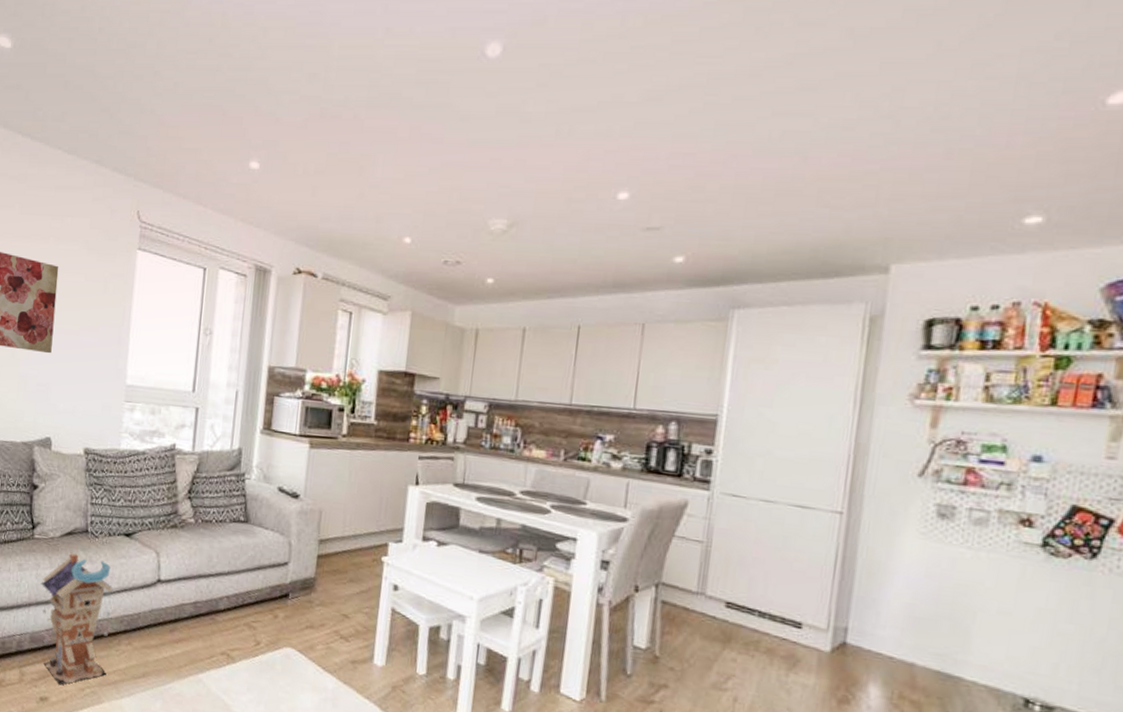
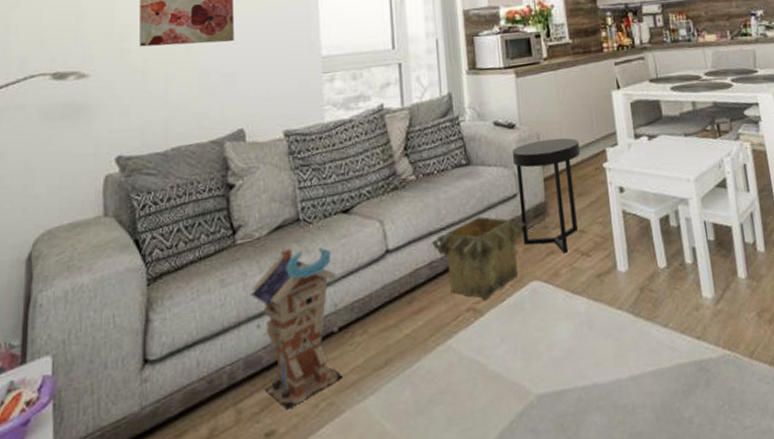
planter: none [198,573,291,650] -> present [431,216,526,300]
side table: none [285,516,362,632] -> present [512,138,581,254]

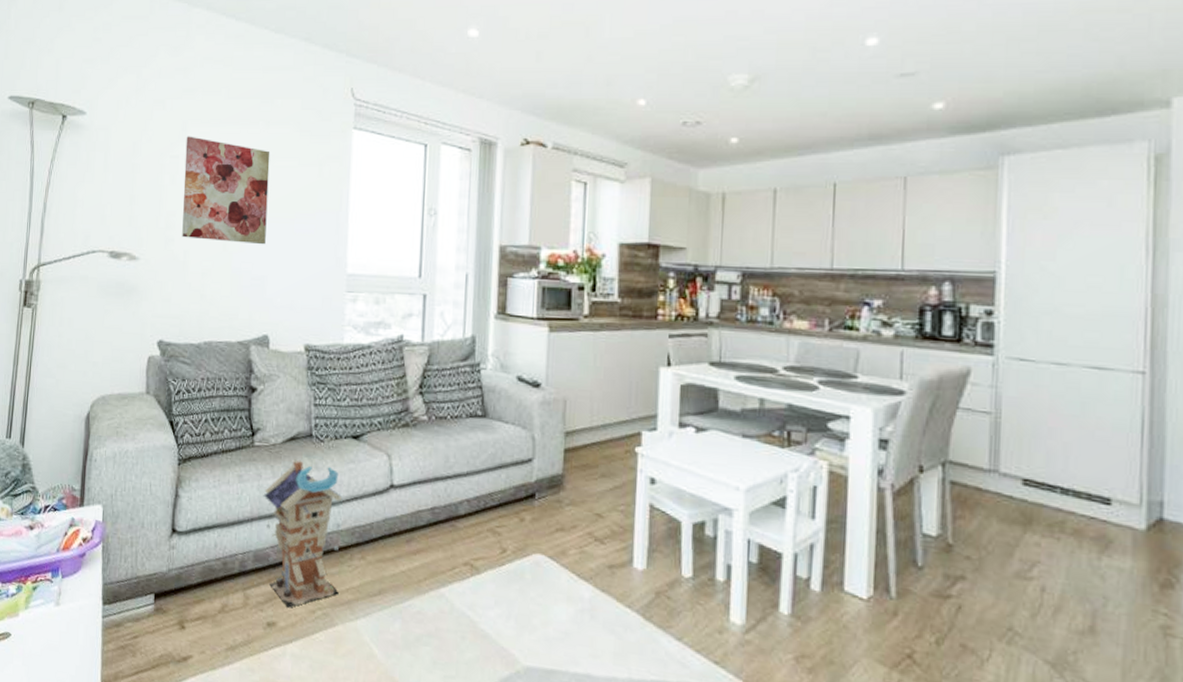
planter: present [431,216,526,300] -> none [435,472,537,559]
side table: present [512,138,581,254] -> none [532,406,612,534]

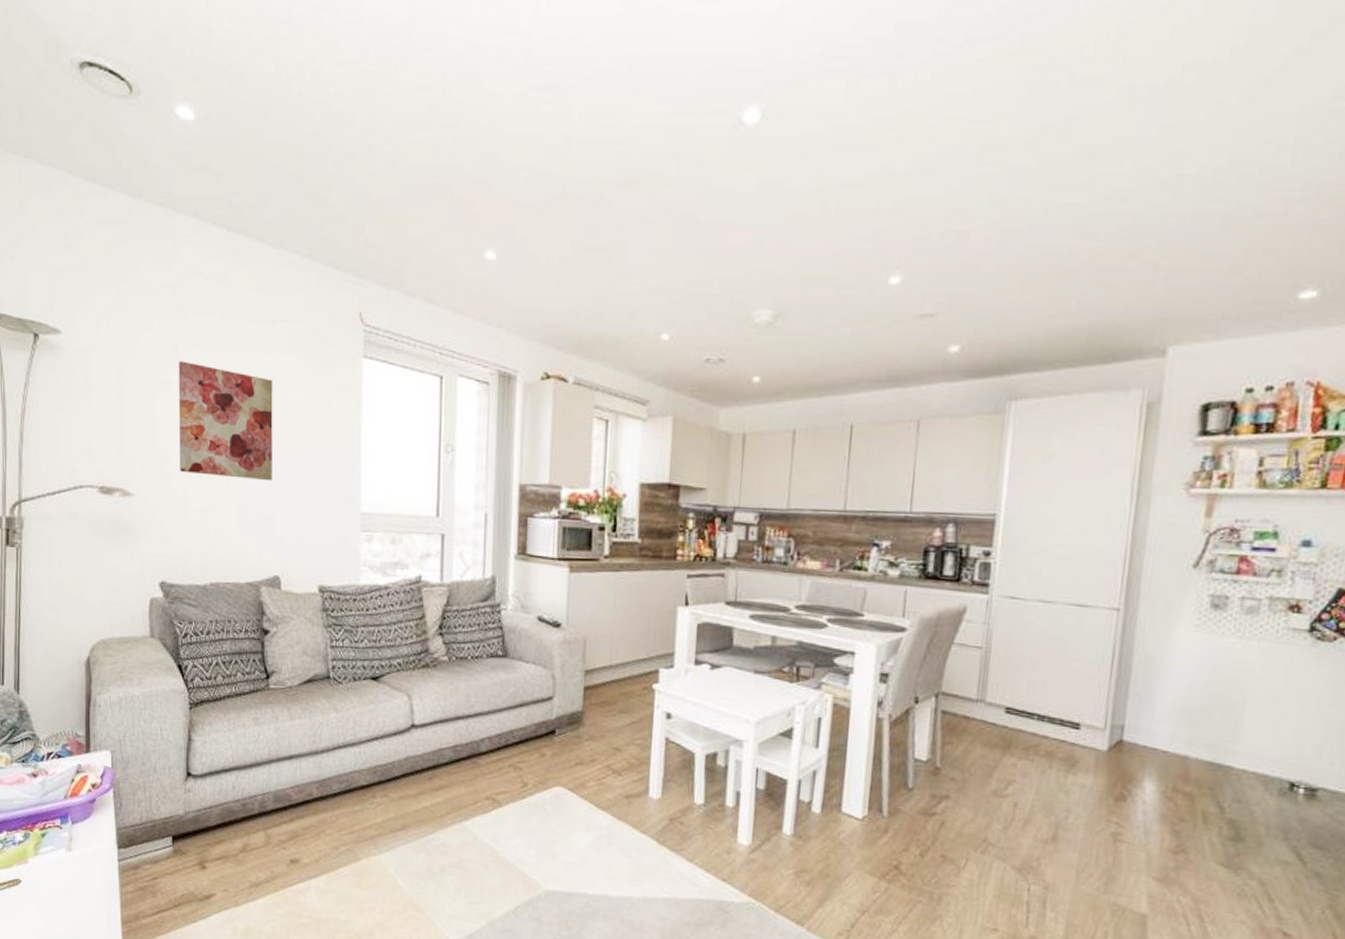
toy house: present [263,458,343,608] -> none [281,700,363,845]

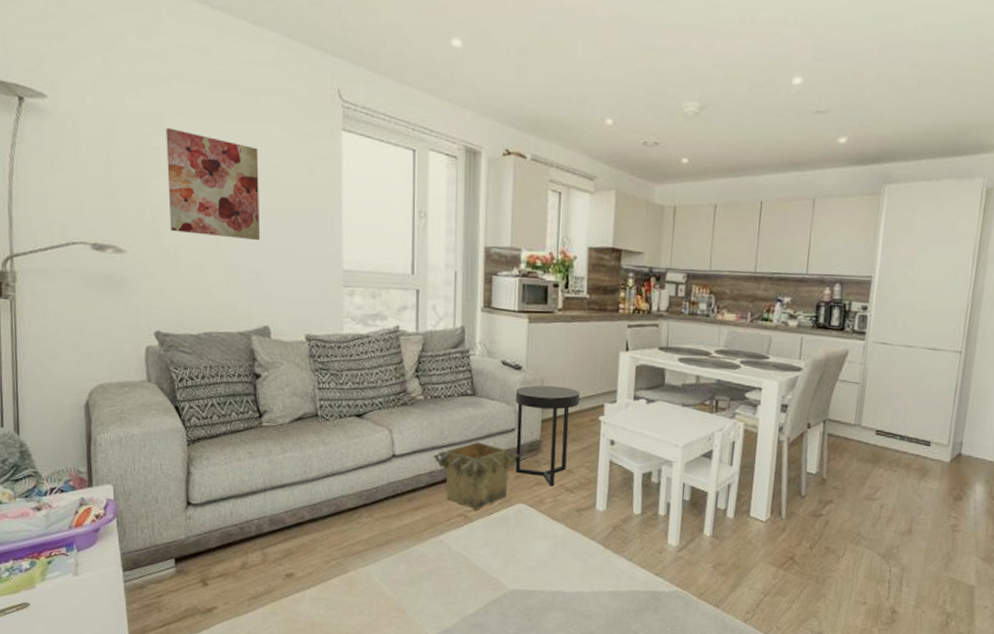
planter: none [457,711,558,793] -> present [433,441,520,510]
side table: none [552,645,631,767] -> present [515,385,581,487]

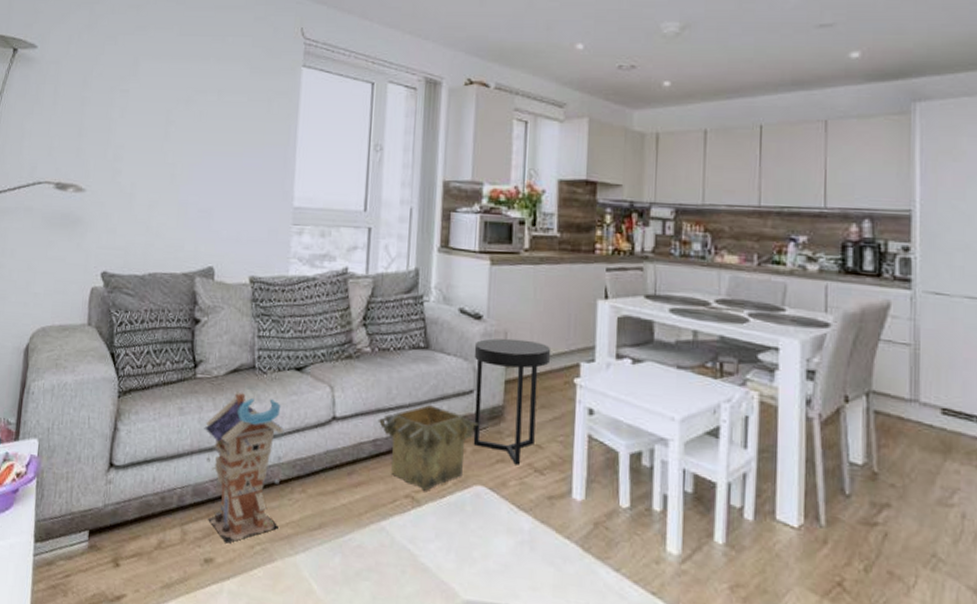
wall art: present [166,127,260,241] -> none [129,70,221,178]
toy house: none [274,435,350,561] -> present [204,390,284,544]

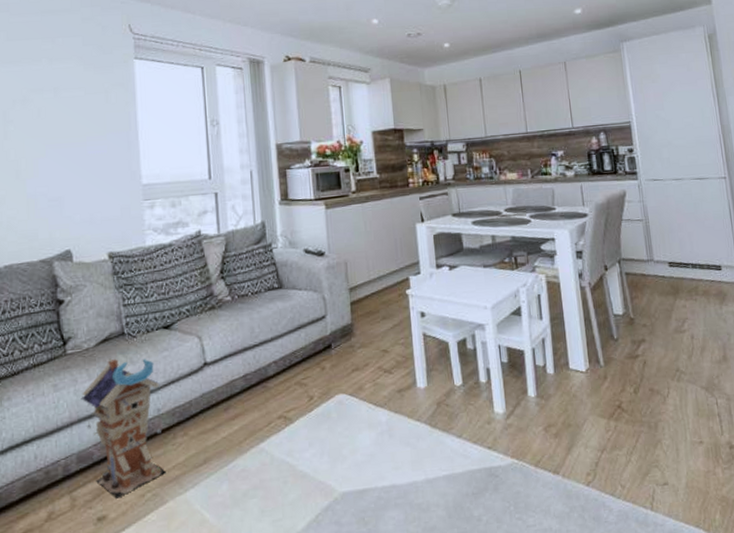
planter: present [378,404,478,491] -> none [245,335,333,409]
side table: present [473,338,551,465] -> none [321,266,386,370]

